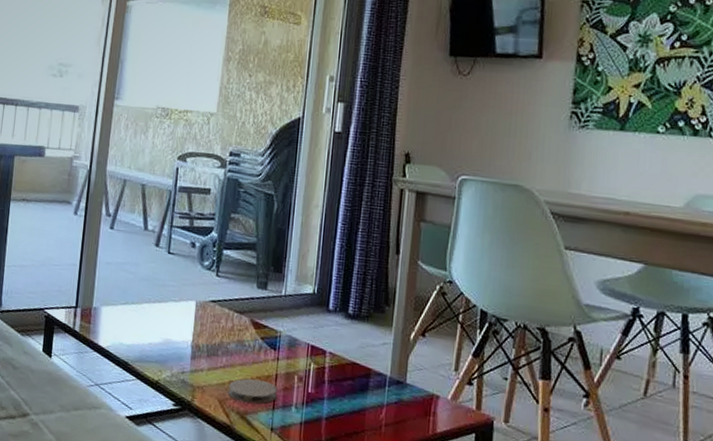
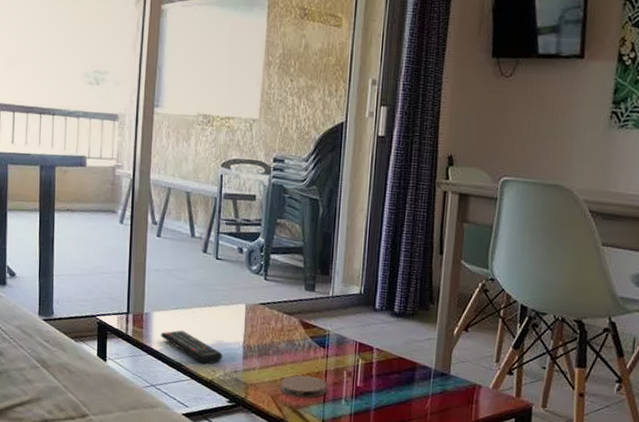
remote control: none [108,326,171,365] -> present [160,330,223,365]

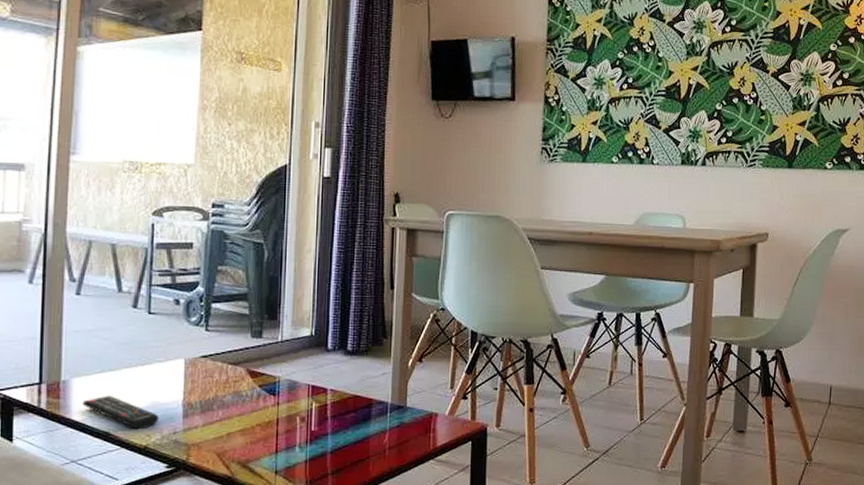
coaster: present [280,375,327,399] -> none [227,426,279,452]

